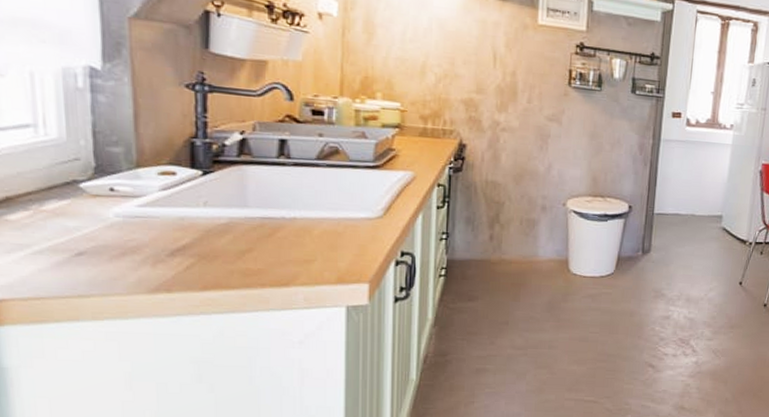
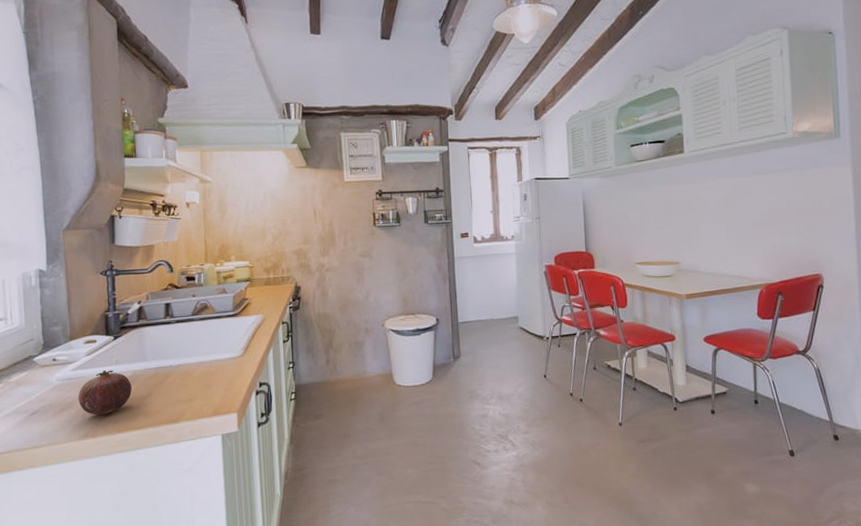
fruit: none [147,212,226,266] -> present [78,370,132,415]

